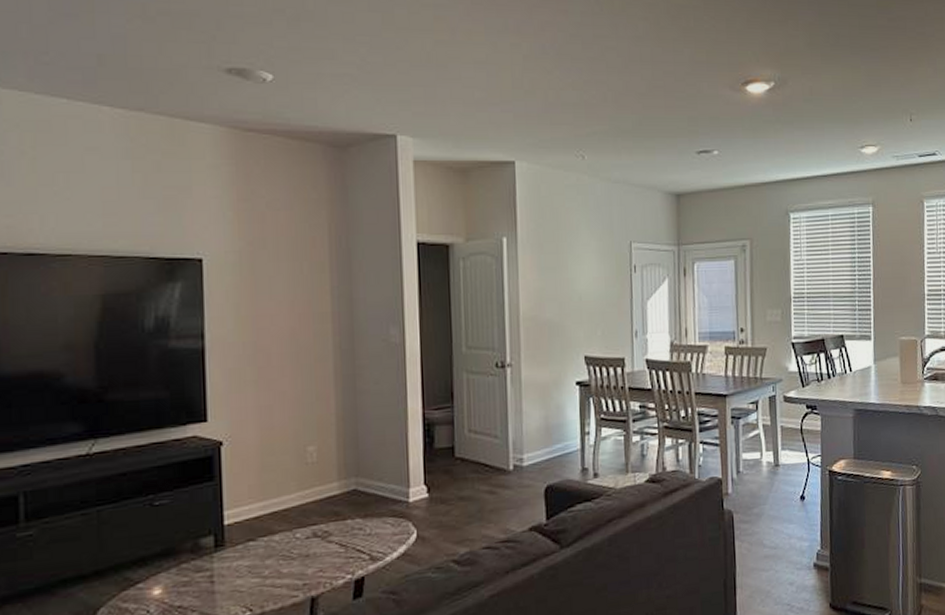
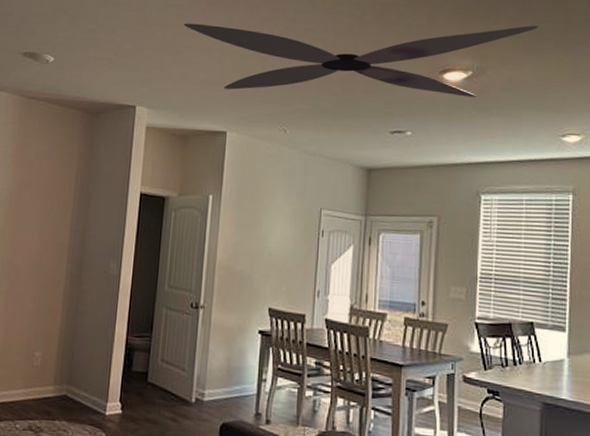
ceiling fan: none [445,28,835,110] -> present [183,23,539,97]

